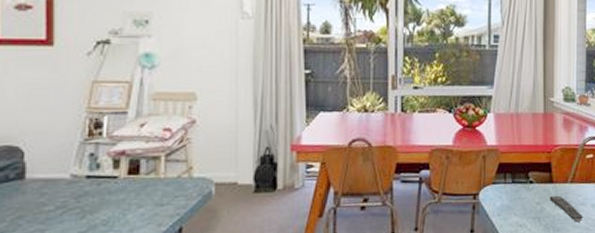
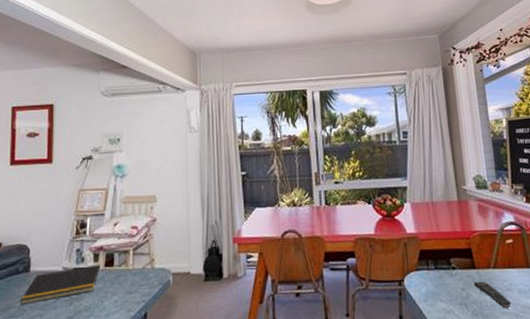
notepad: none [13,171,122,218] -> present [20,264,100,305]

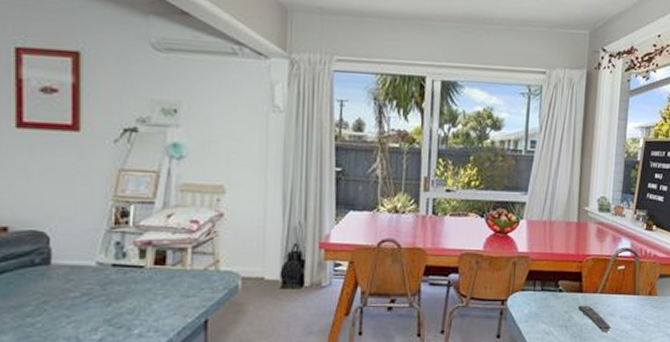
notepad: present [20,264,100,305] -> none [38,261,148,303]

